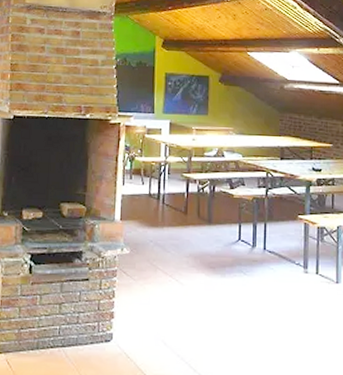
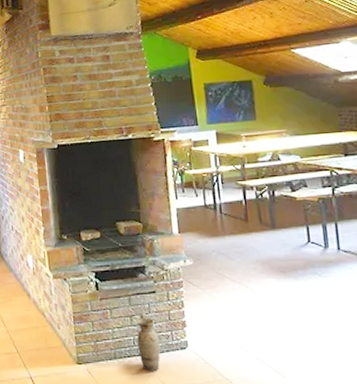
ceramic jug: none [62,301,85,364] -> present [136,313,161,371]

